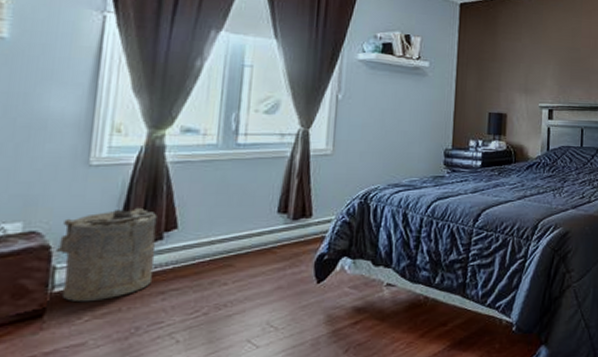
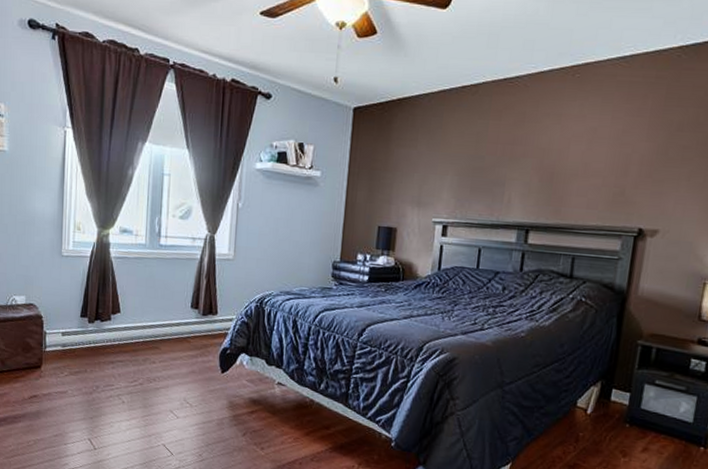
laundry hamper: present [57,207,158,303] -> none [46,292,107,362]

